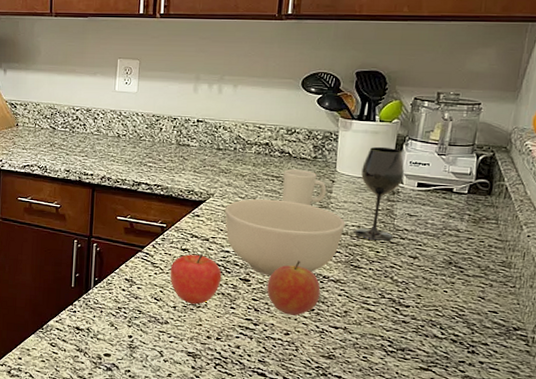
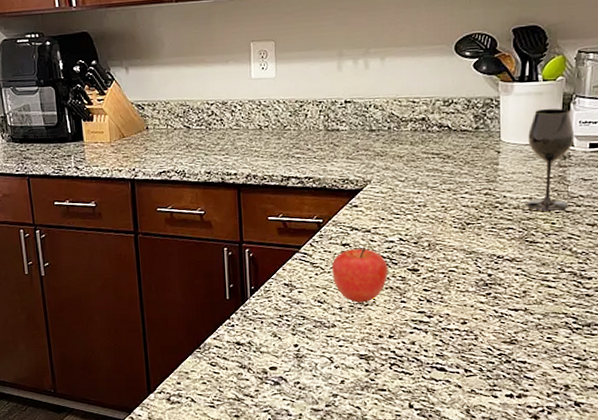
bowl: present [225,198,346,277] -> none [385,178,516,263]
fruit: present [267,260,321,316] -> none [438,242,496,302]
mug: present [281,168,327,206] -> none [444,142,492,182]

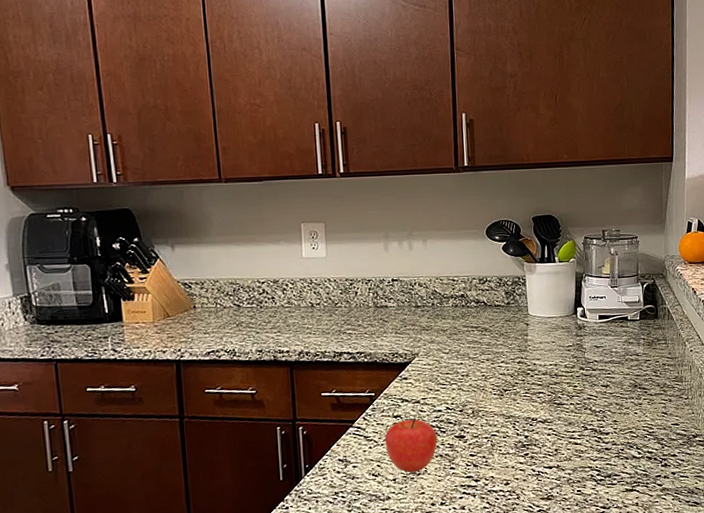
wineglass: present [525,108,575,211] -> none [550,285,587,376]

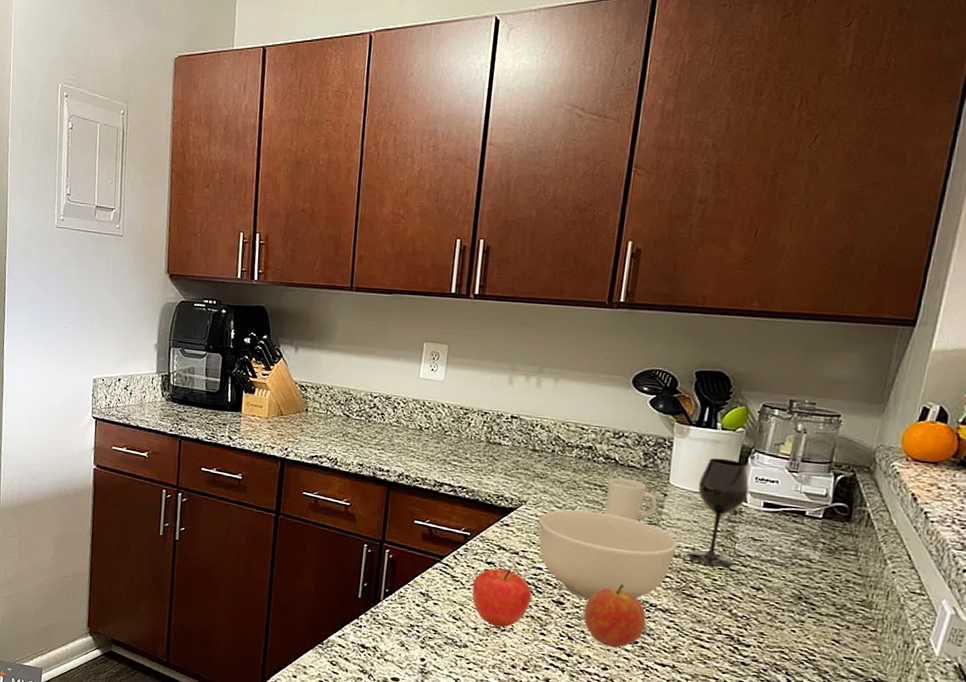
bowl: none [432,349,544,429] -> present [538,509,678,601]
mug: none [482,316,523,352] -> present [604,477,658,522]
fruit: none [482,407,532,465] -> present [583,584,646,648]
wineglass: none [550,285,587,376] -> present [687,458,749,567]

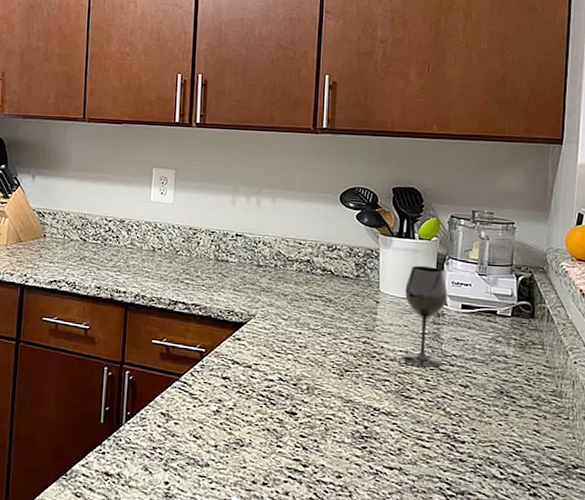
fruit: present [471,568,532,628] -> none [210,382,266,443]
bowl: present [538,509,678,601] -> none [268,320,393,409]
fruit: present [583,584,646,648] -> none [315,390,372,455]
mug: present [604,477,658,522] -> none [326,288,371,329]

